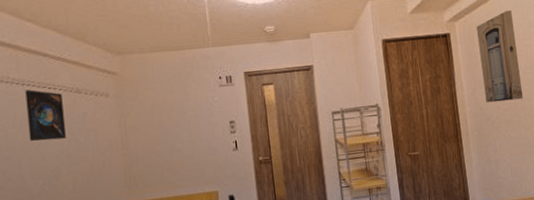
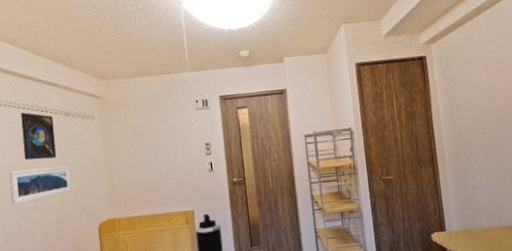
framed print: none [12,146,85,191] -> present [9,165,72,205]
wall art: present [476,10,523,103] -> none [454,32,504,127]

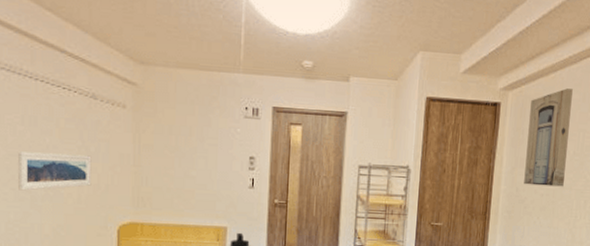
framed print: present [21,112,56,160] -> none [38,86,76,145]
wall art: none [454,32,504,127] -> present [524,88,573,187]

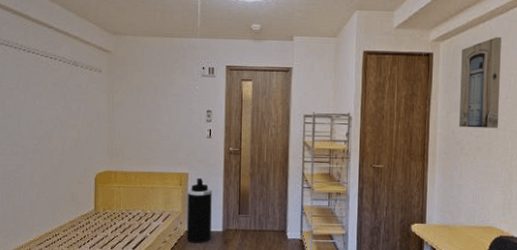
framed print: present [18,151,92,191] -> none [14,112,73,146]

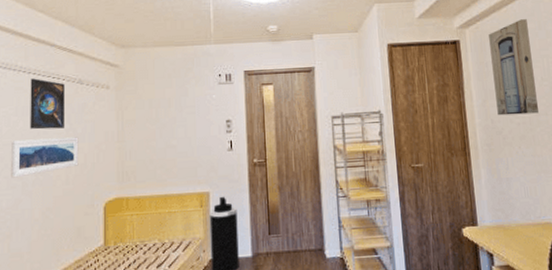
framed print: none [14,112,73,146] -> present [11,137,79,178]
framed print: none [29,57,61,105] -> present [29,78,65,130]

